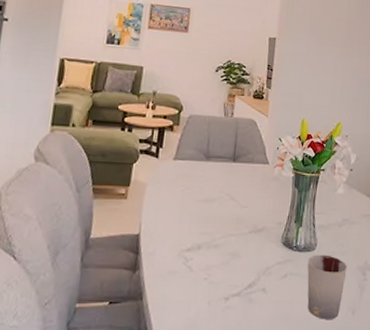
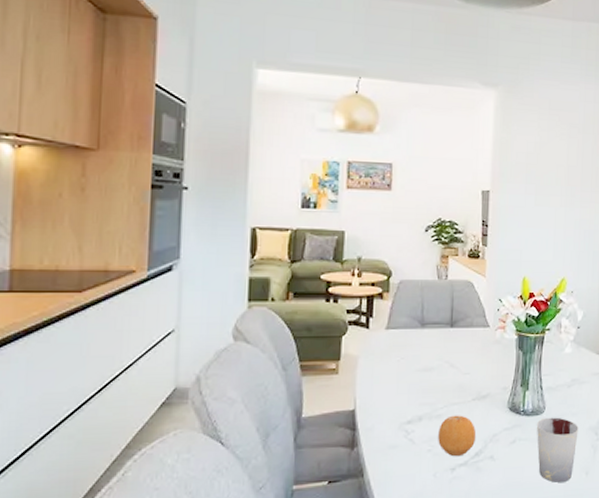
fruit: none [214,246,251,287] -> present [438,415,477,457]

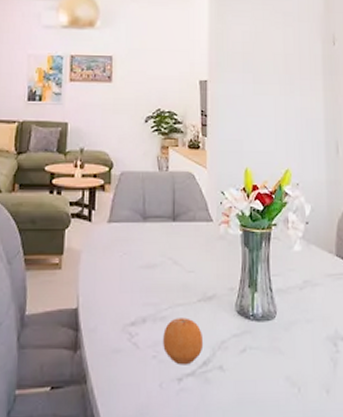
cup: present [536,417,579,483] -> none [267,323,315,401]

